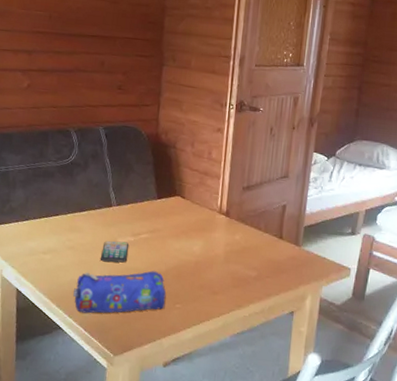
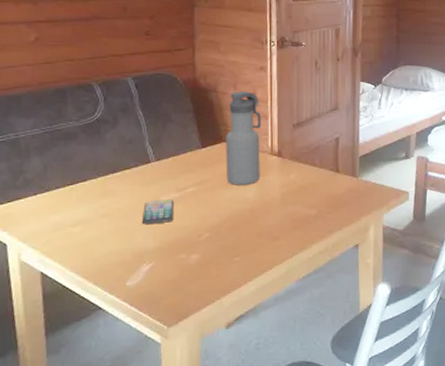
pencil case: present [73,271,167,314] -> none [113,226,222,287]
water bottle: none [177,149,214,239] -> present [226,91,262,185]

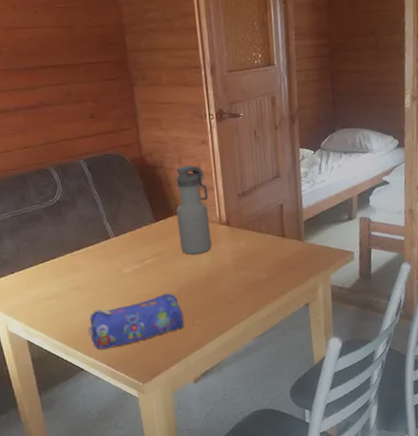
pencil case: none [113,226,222,287] -> present [88,293,184,350]
smartphone: present [141,199,173,225] -> none [108,270,137,295]

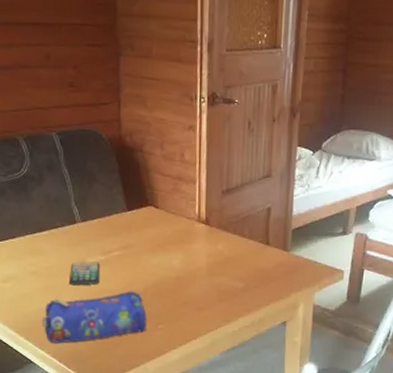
smartphone: none [108,270,137,295] -> present [68,261,99,286]
water bottle: present [176,165,212,255] -> none [151,152,189,252]

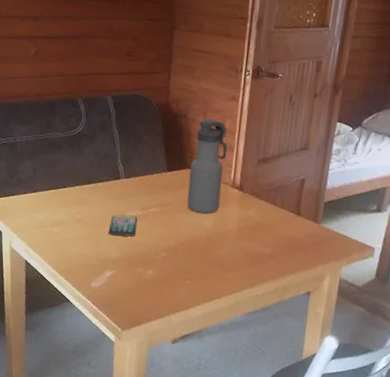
pencil case: present [43,291,147,344] -> none [81,245,176,288]
water bottle: none [151,152,189,252] -> present [187,119,228,214]

